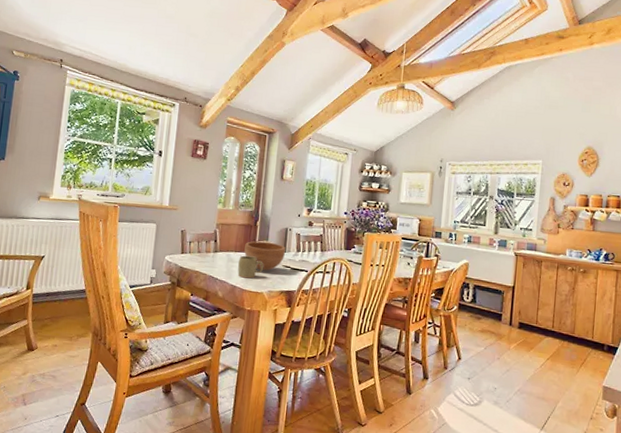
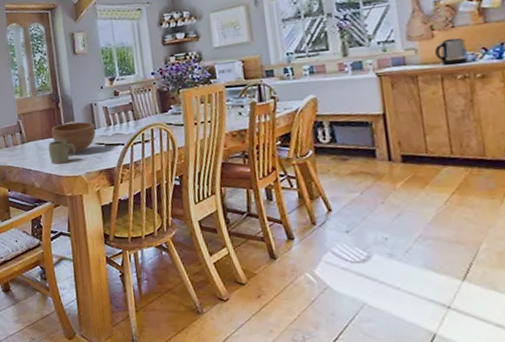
kettle: none [556,237,578,260] -> present [434,37,469,66]

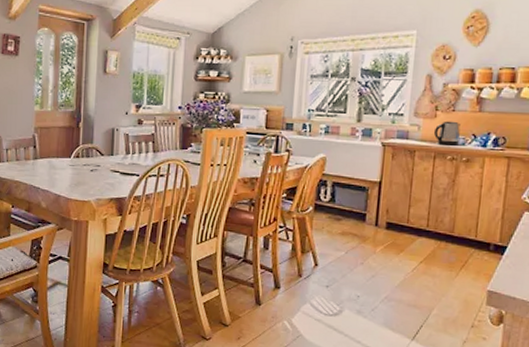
mug: present [48,140,76,164] -> none [61,161,89,186]
bowl: present [51,121,96,153] -> none [67,144,114,177]

